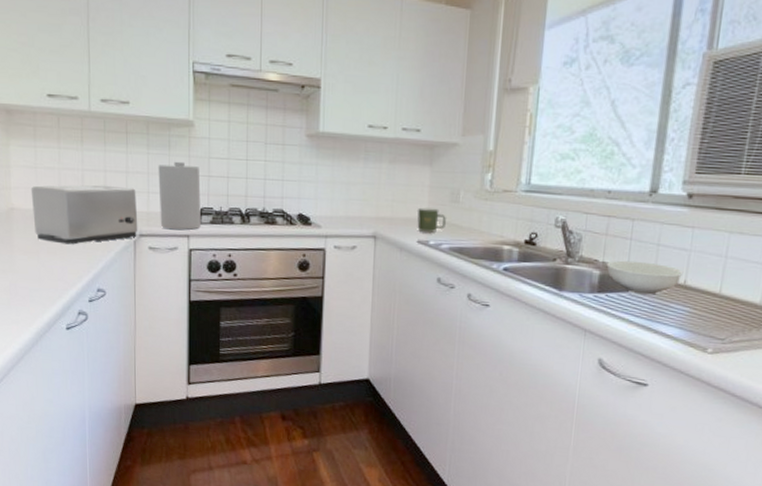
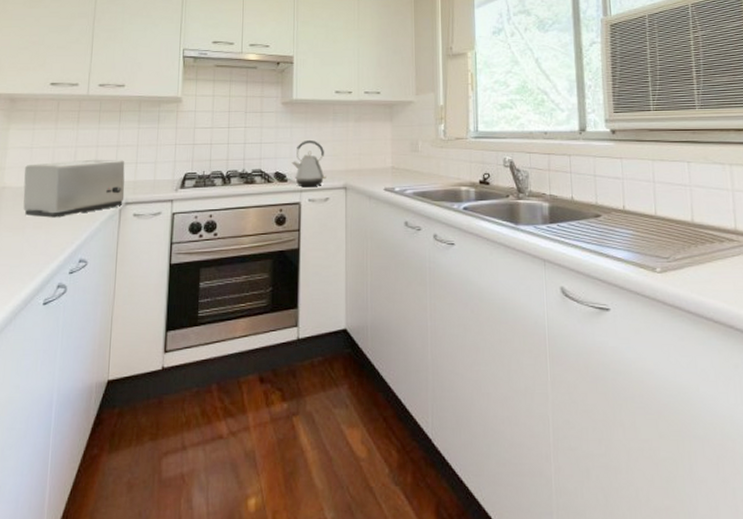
paper towel holder: present [158,161,201,230] -> none [146,133,186,196]
kettle: none [316,180,354,233] -> present [292,139,326,186]
mug: present [417,207,446,233] -> none [383,158,408,180]
bowl: present [606,260,684,295] -> none [553,191,621,222]

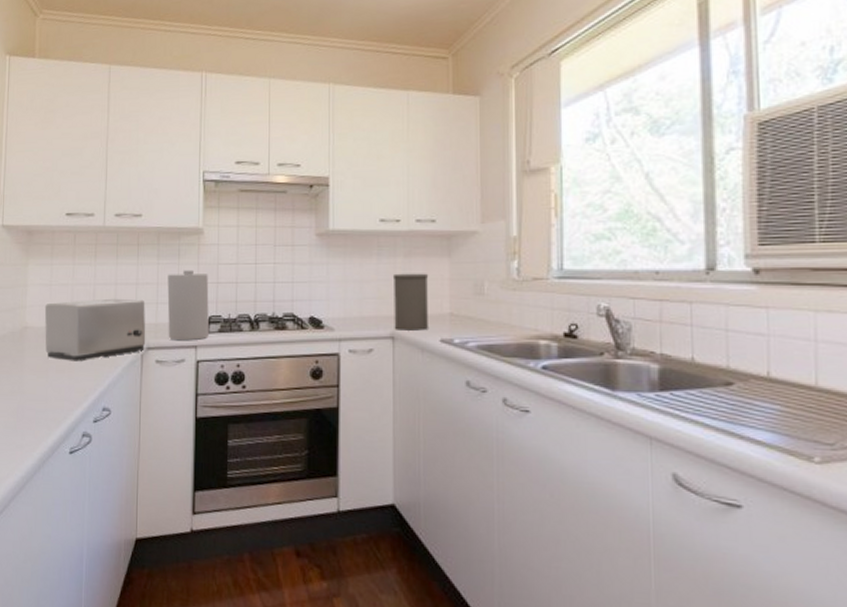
paper towel holder: none [146,133,186,196] -> present [167,270,209,341]
kettle: present [292,139,326,186] -> none [328,278,370,335]
canister: none [345,135,375,182] -> present [392,273,429,331]

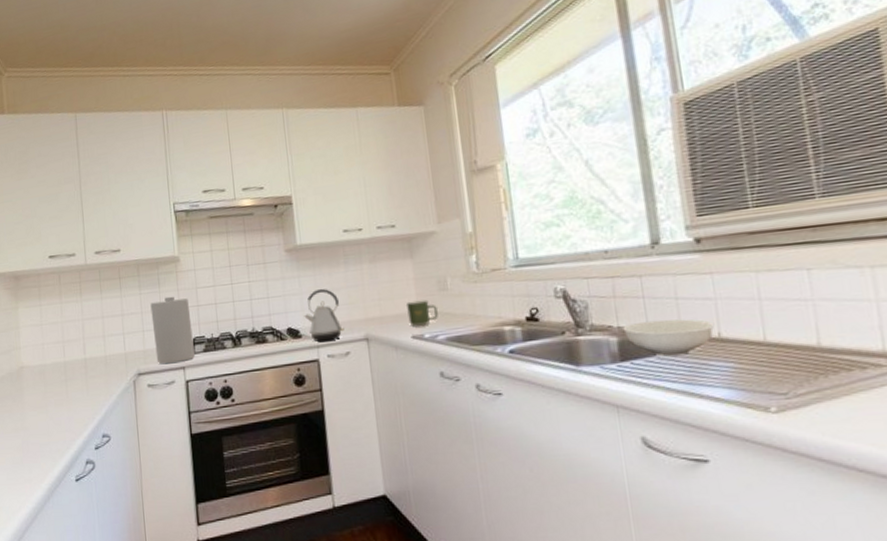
toaster: present [44,298,146,362] -> none [38,329,137,395]
kettle: none [328,278,370,335] -> present [304,288,345,342]
canister: present [392,273,429,331] -> none [360,275,399,332]
mug: none [439,303,471,329] -> present [407,300,438,326]
bowl: none [666,351,765,391] -> present [623,319,715,357]

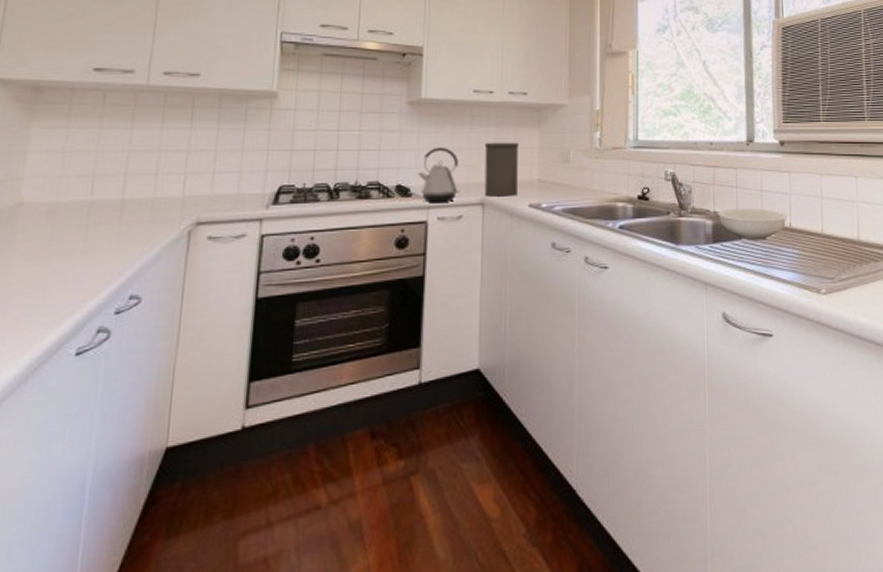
paper towel holder: present [150,296,195,365] -> none [225,136,281,214]
canister: none [360,275,399,332] -> present [484,142,520,197]
mug: present [407,300,438,326] -> none [528,170,557,195]

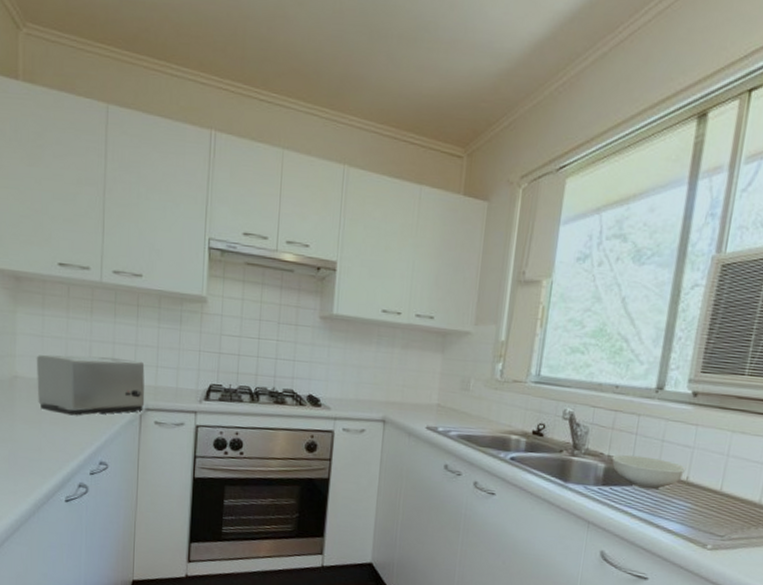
toaster: none [49,167,198,243] -> present [36,354,145,416]
kettle: present [417,146,460,202] -> none [327,363,364,416]
canister: present [484,142,520,197] -> none [386,362,423,417]

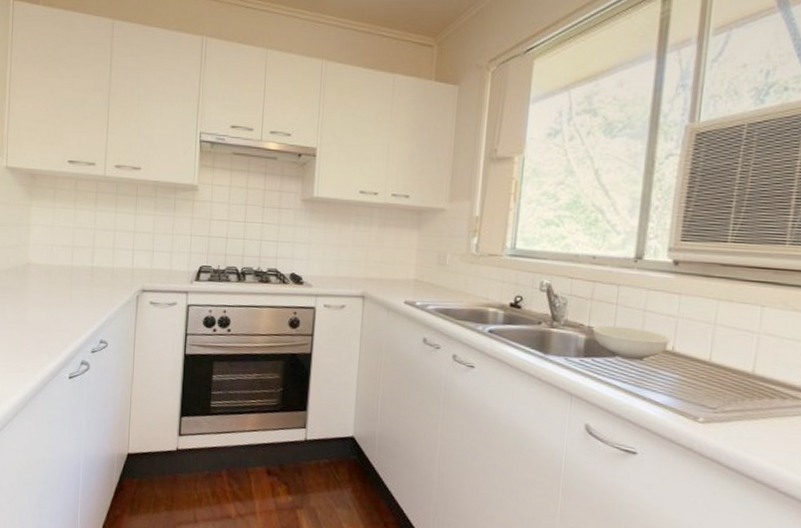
toaster: present [36,354,145,416] -> none [46,243,142,298]

